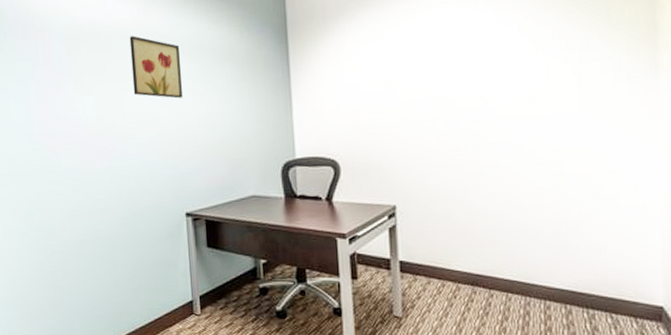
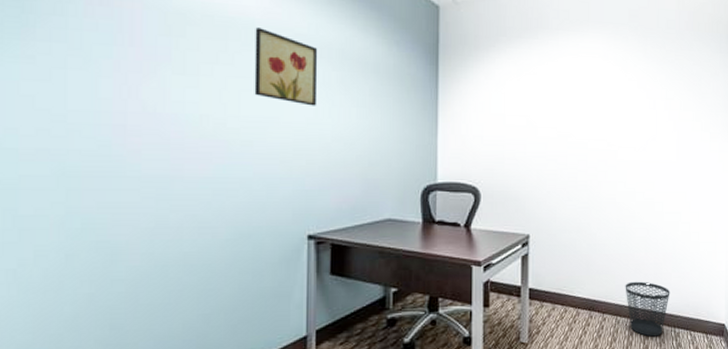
wastebasket: none [516,254,579,317] -> present [625,281,670,337]

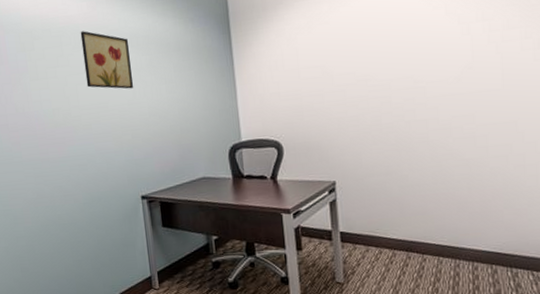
wastebasket: present [625,281,670,337] -> none [446,220,503,277]

